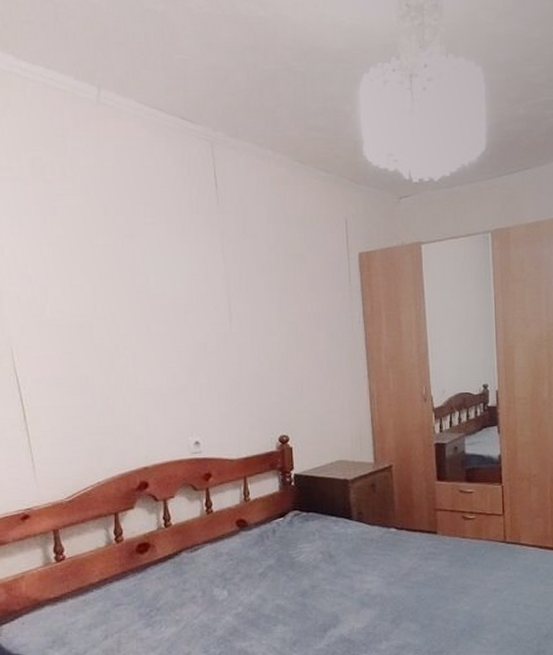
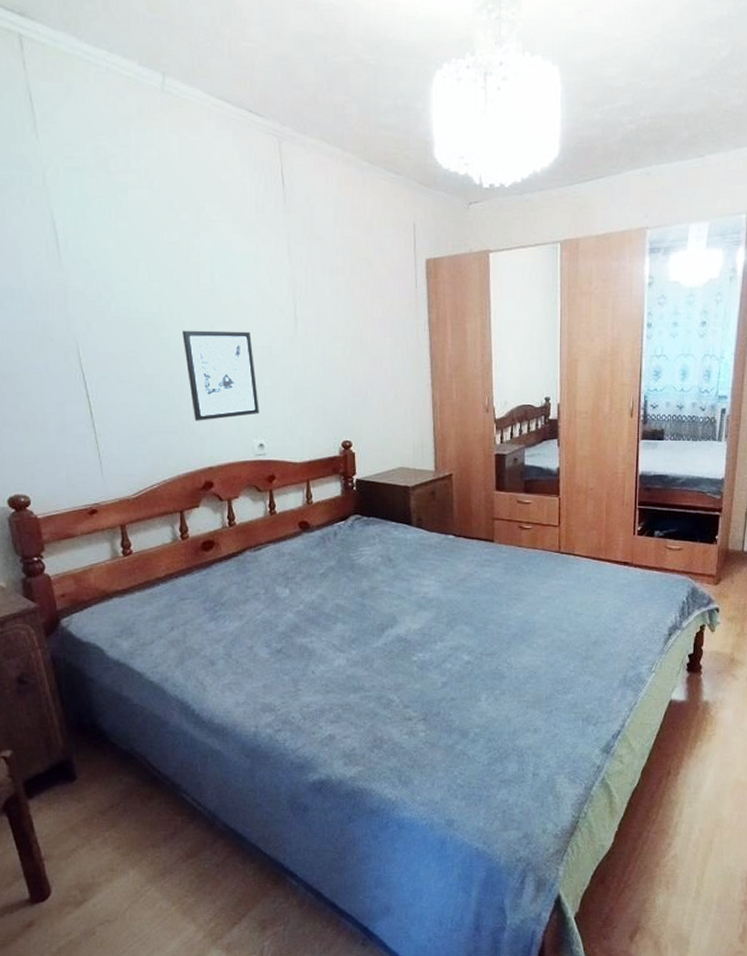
wall art: none [117,329,195,421] -> present [182,330,259,421]

